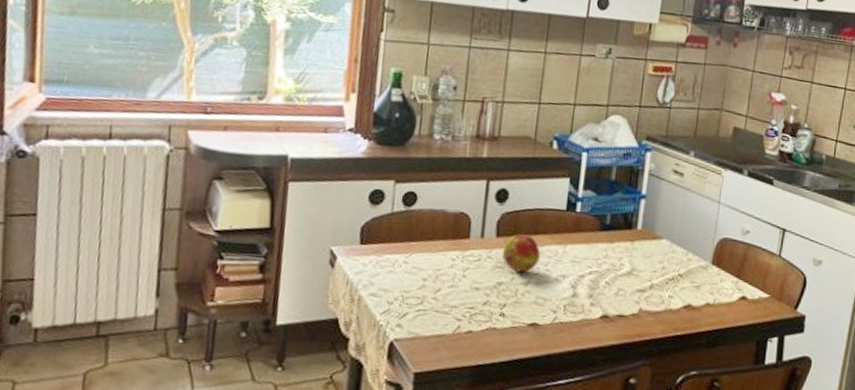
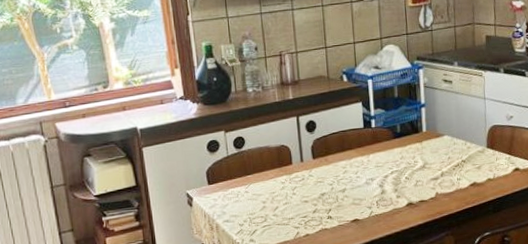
fruit: present [502,234,541,272] -> none [320,153,350,183]

